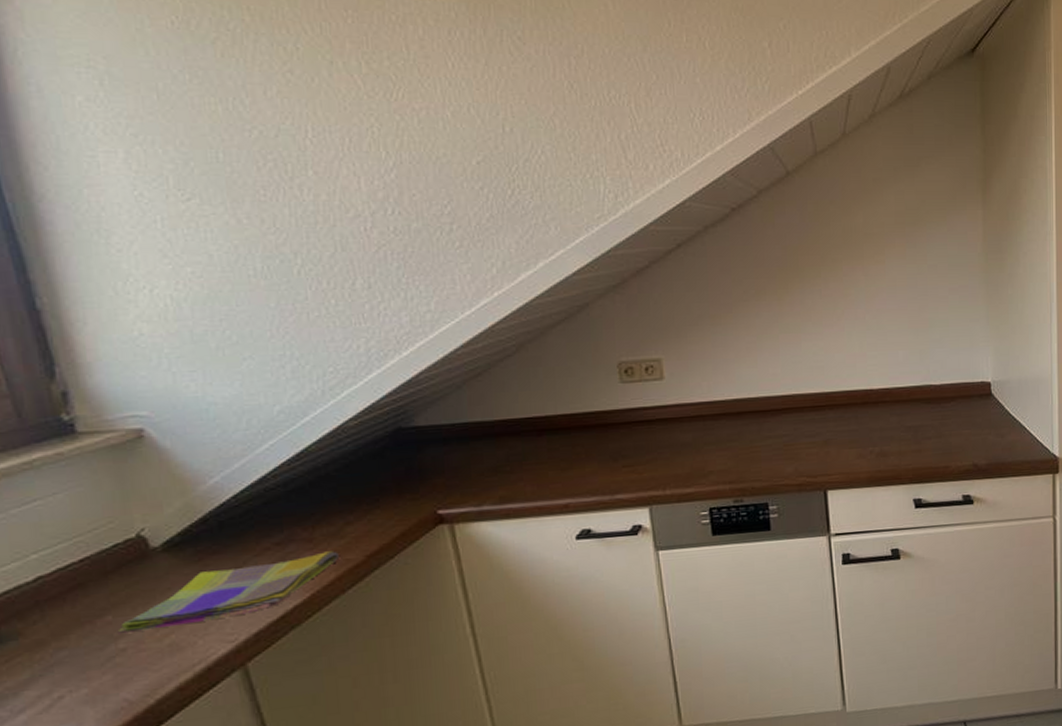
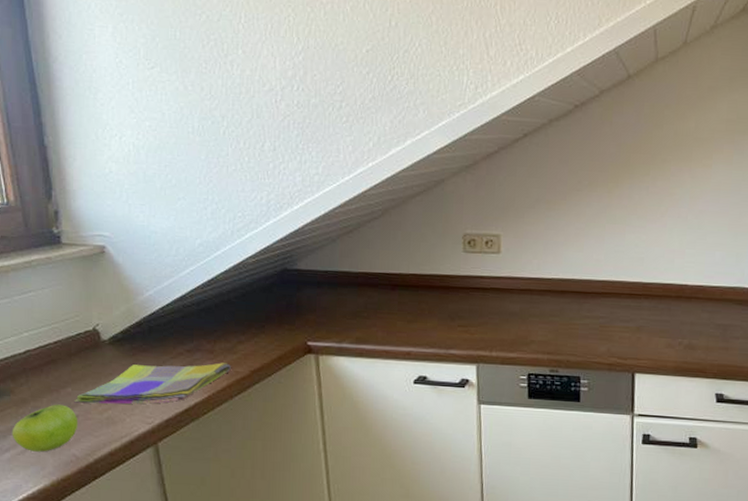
fruit: none [25,638,128,707] -> present [12,404,78,452]

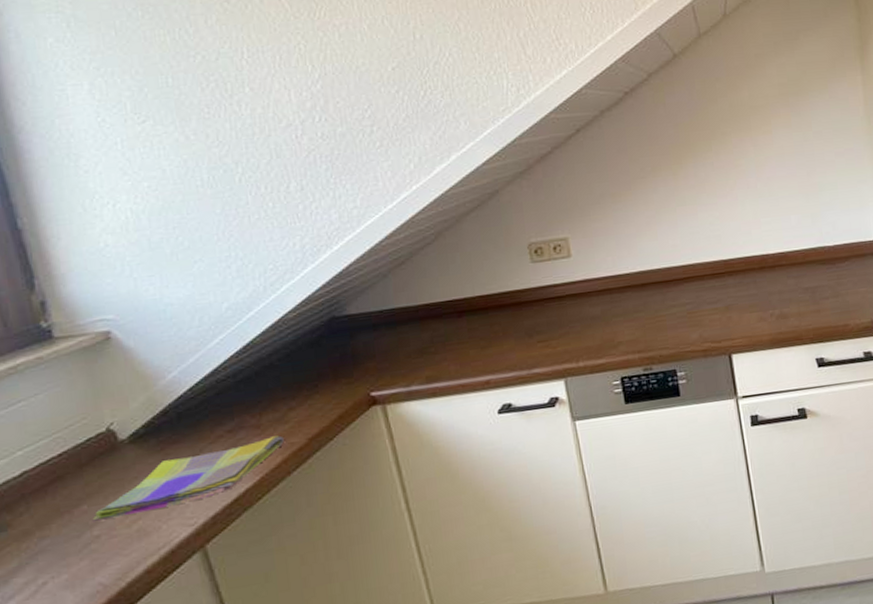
fruit: present [12,404,78,452] -> none [14,526,102,592]

